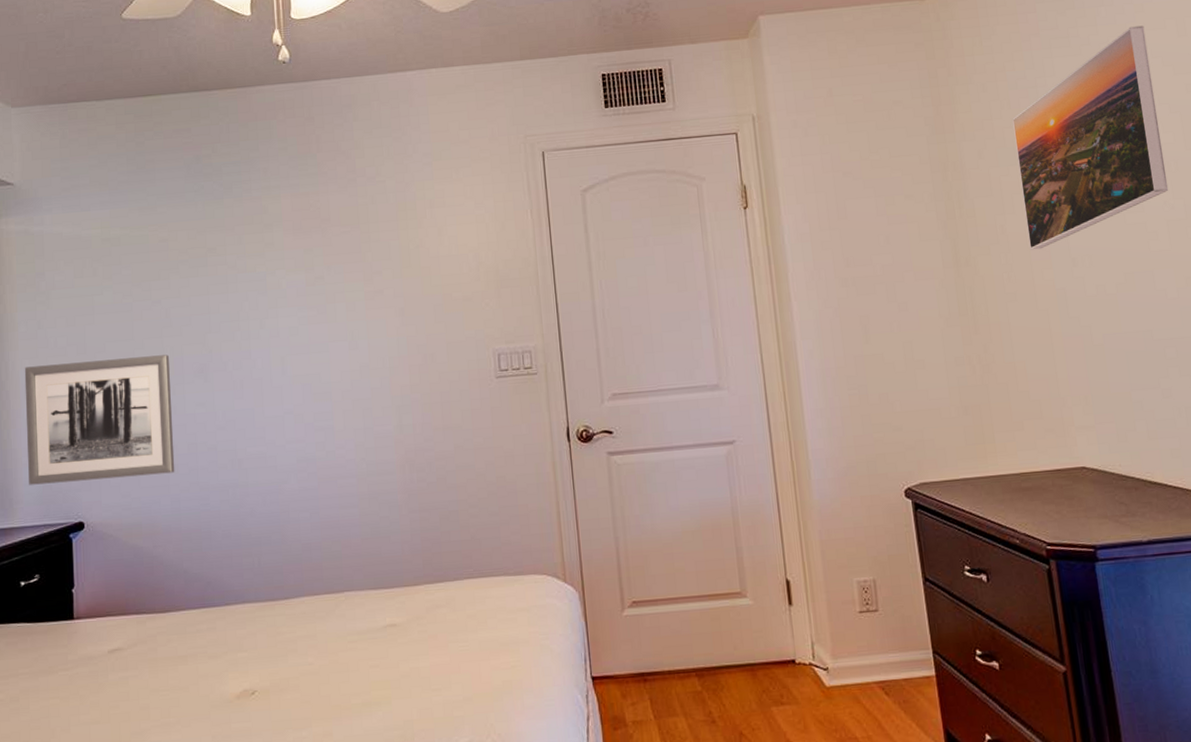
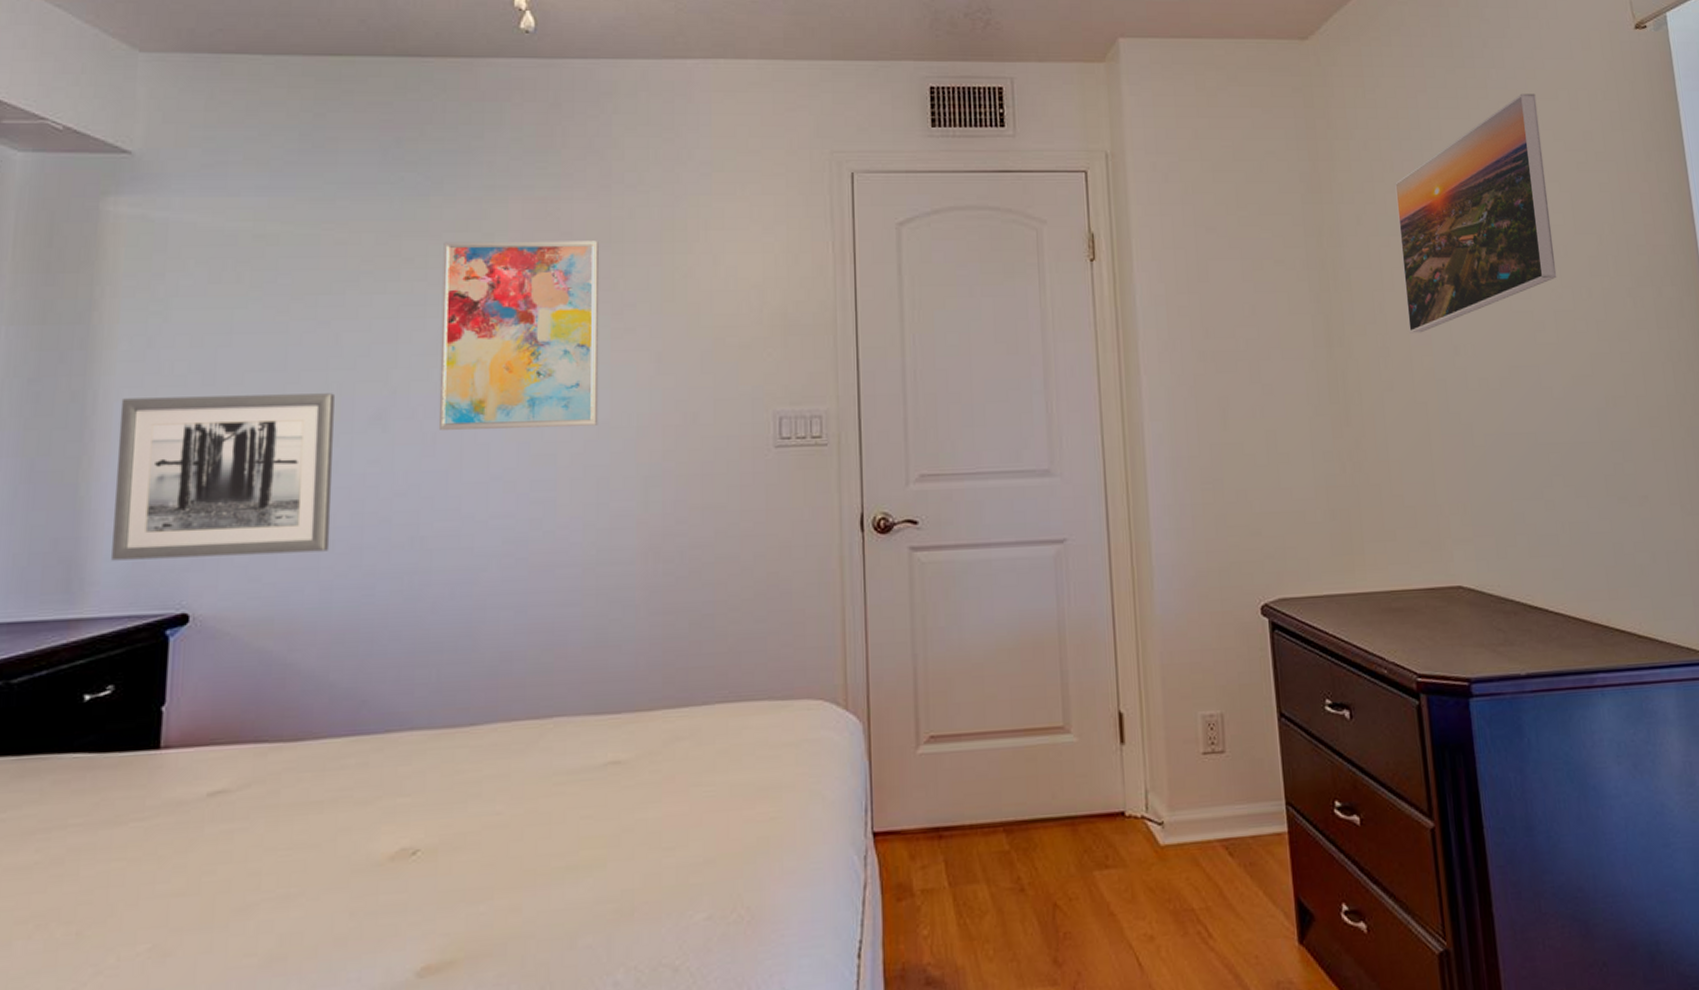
wall art: none [236,223,361,379] -> present [438,240,600,432]

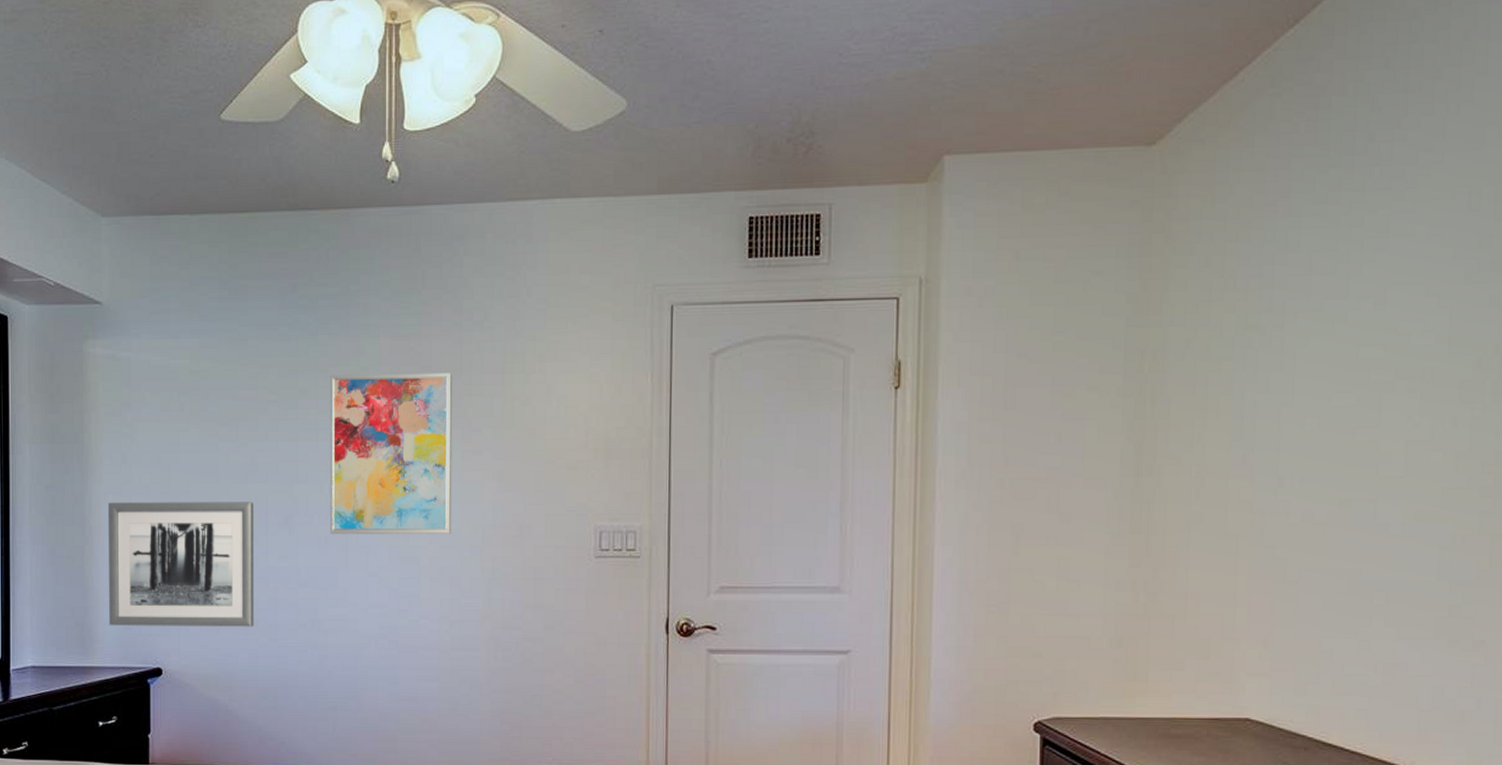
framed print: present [1395,93,1557,333] -> none [1229,193,1427,464]

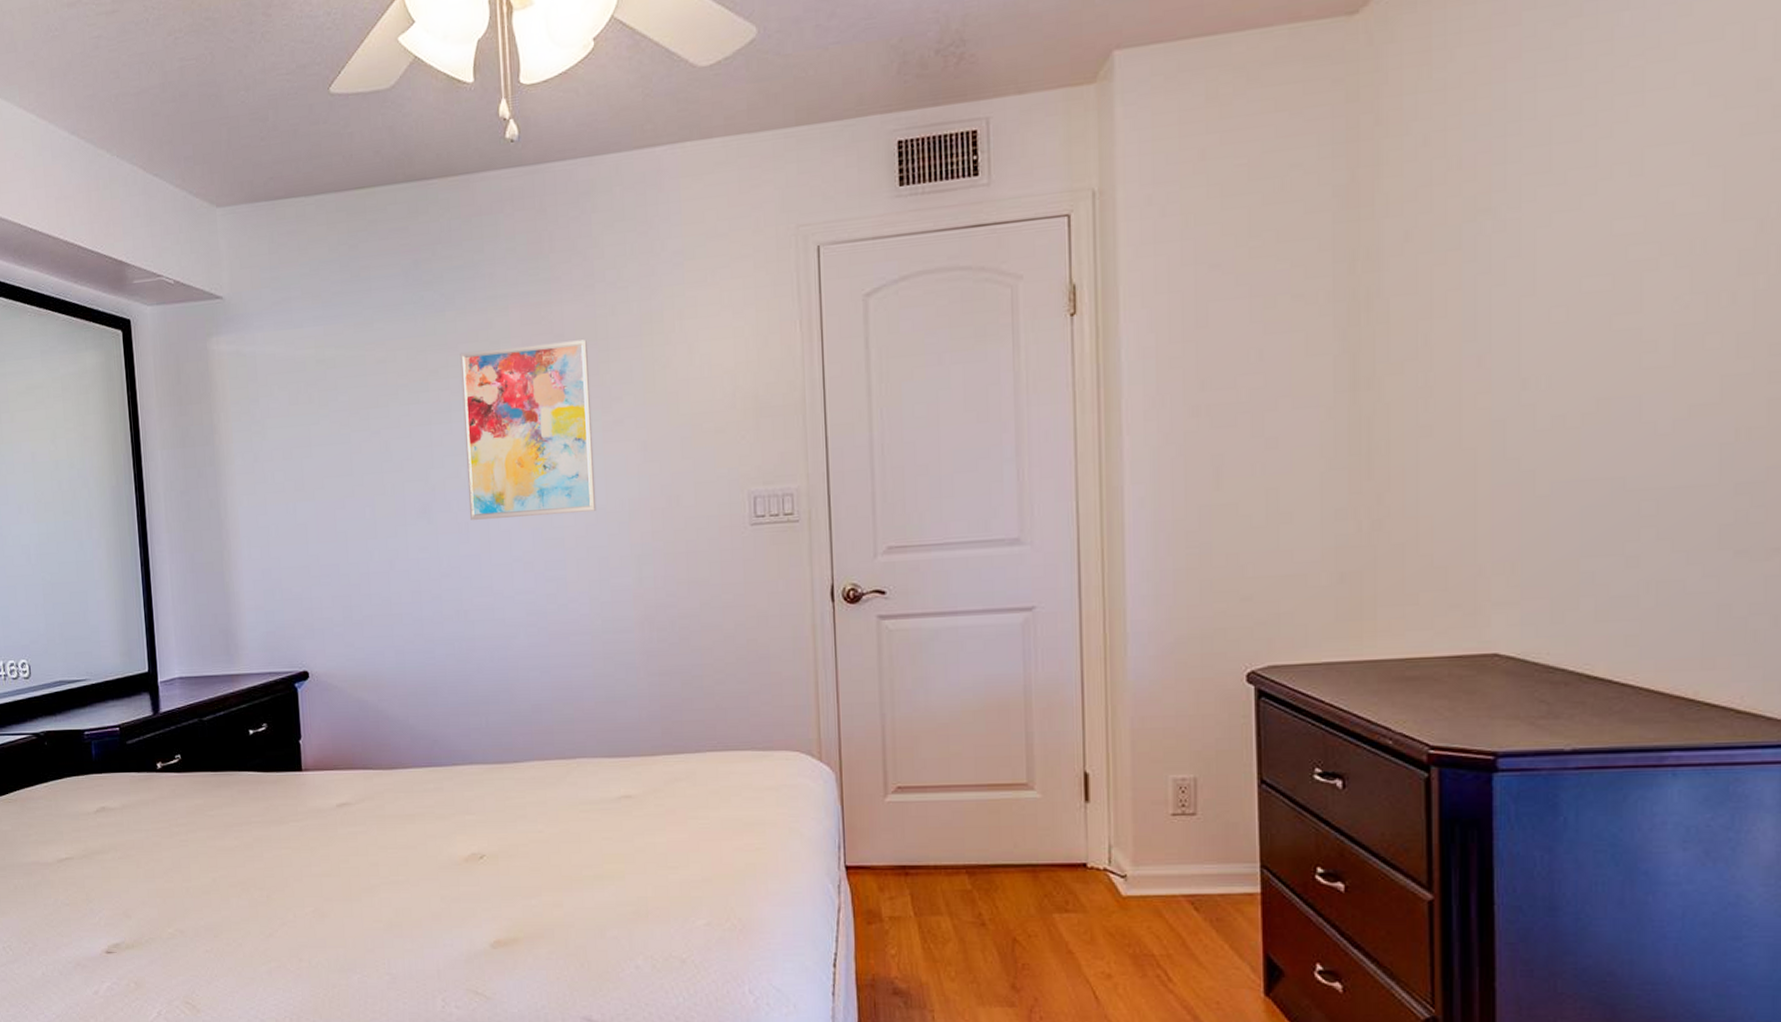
wall art: present [107,502,255,627] -> none [243,492,399,631]

